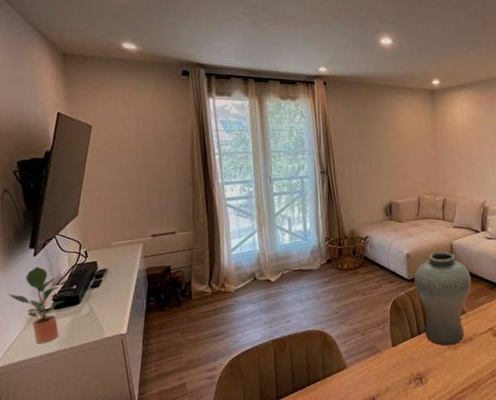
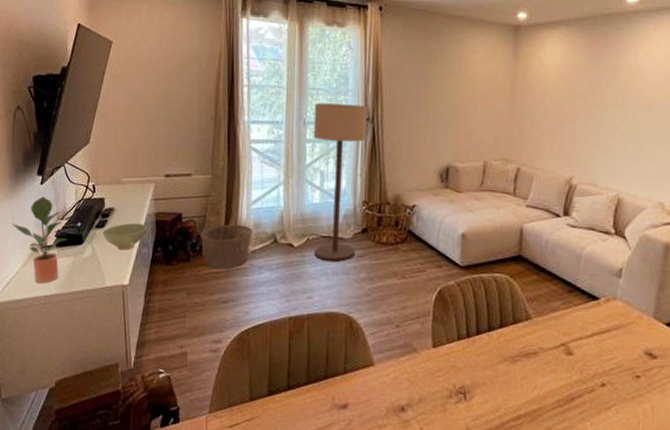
bowl: none [97,279,140,304] -> present [102,222,148,250]
basket: none [188,269,235,309] -> present [200,224,252,270]
floor lamp: none [277,161,323,290] -> present [313,103,367,262]
vase: present [414,252,472,346] -> none [468,236,544,358]

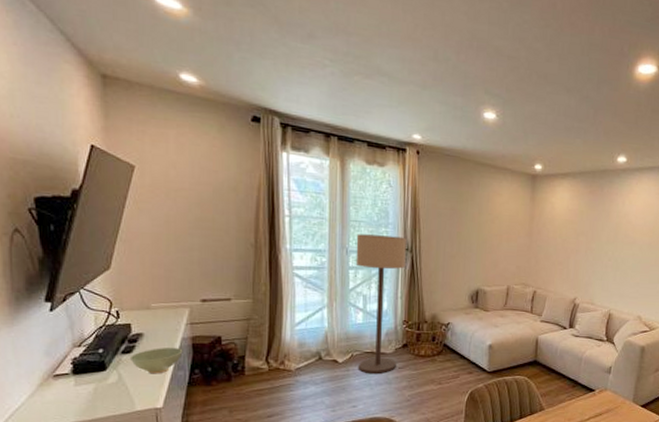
potted plant: present [13,196,68,284] -> none [14,323,88,412]
basket: present [200,224,252,270] -> none [241,345,297,387]

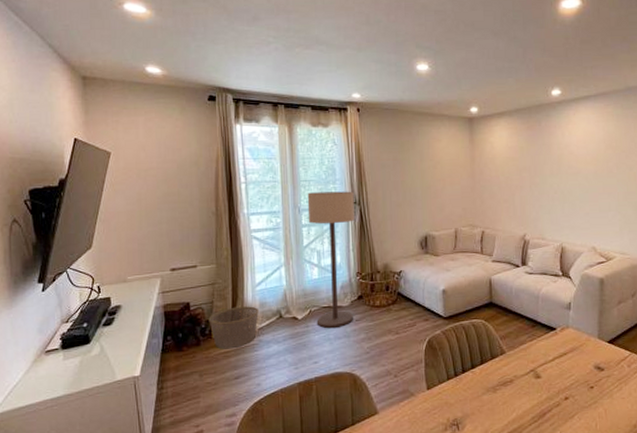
bowl: present [129,347,183,374] -> none [110,316,156,344]
basket: none [241,345,297,387] -> present [208,306,259,350]

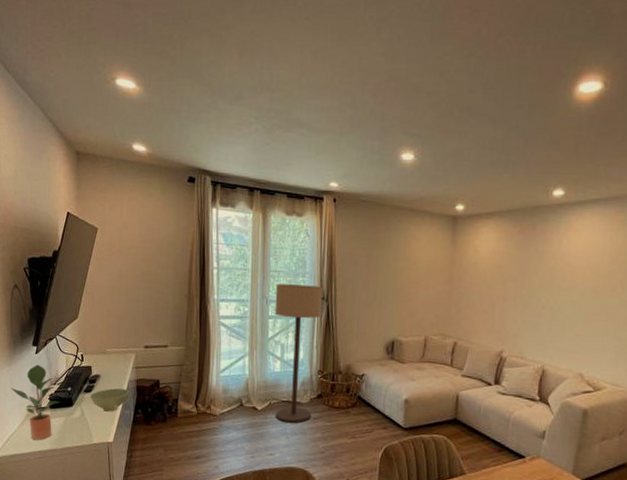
potted plant: none [13,303,74,387] -> present [11,364,60,440]
bowl: none [110,316,156,344] -> present [89,388,130,412]
basket: present [208,306,259,350] -> none [175,390,221,430]

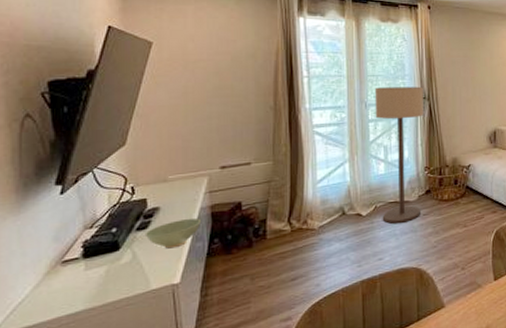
potted plant: present [11,364,60,440] -> none [20,207,100,302]

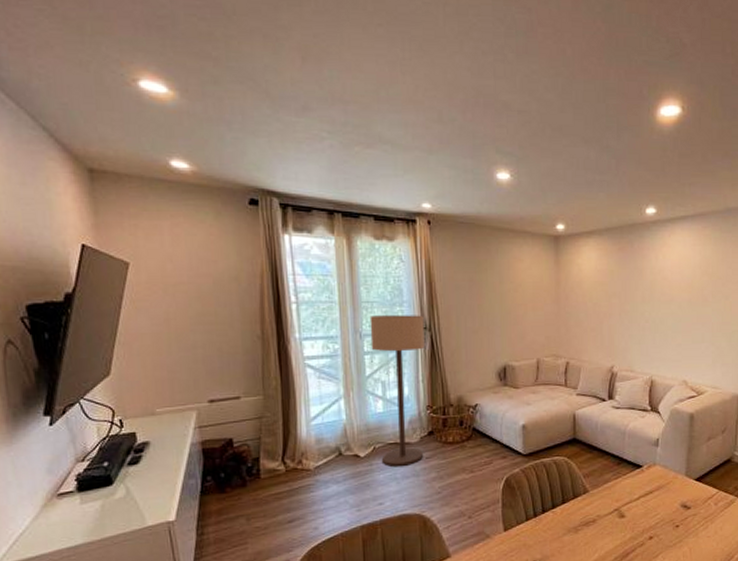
bowl: present [144,217,202,249] -> none [136,454,193,485]

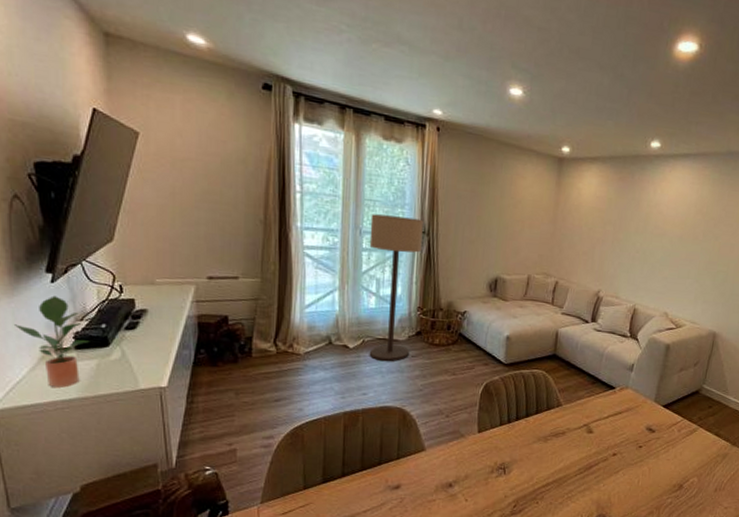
potted plant: none [15,438,93,535] -> present [15,295,90,388]

